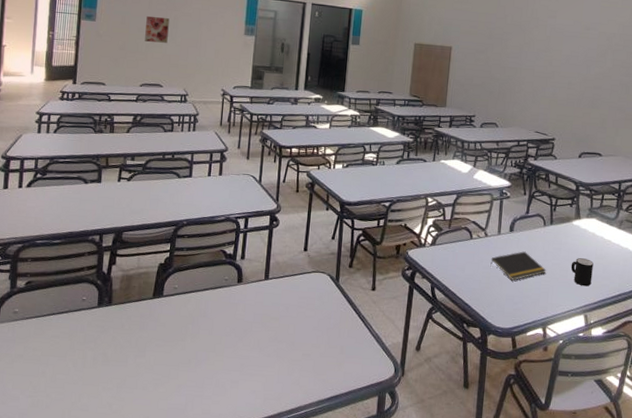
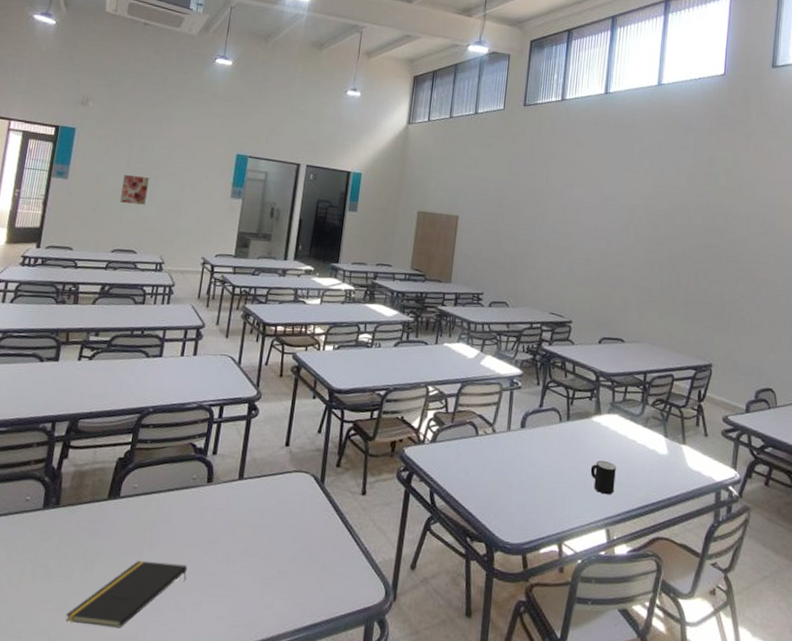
notepad: none [124,347,225,402] -> present [65,560,188,628]
notepad: present [490,251,547,281] -> none [498,451,563,486]

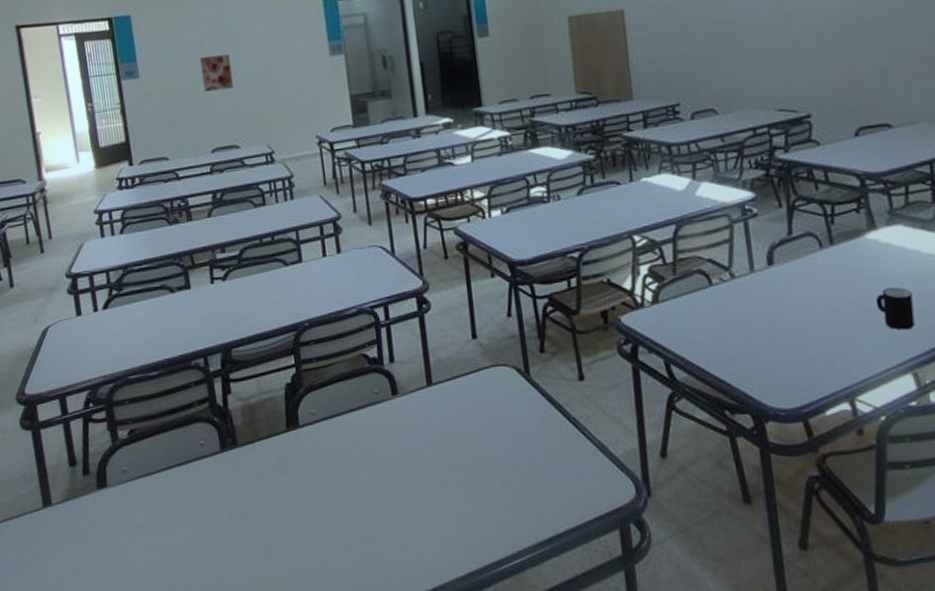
notepad: present [65,560,188,628] -> none [277,489,397,566]

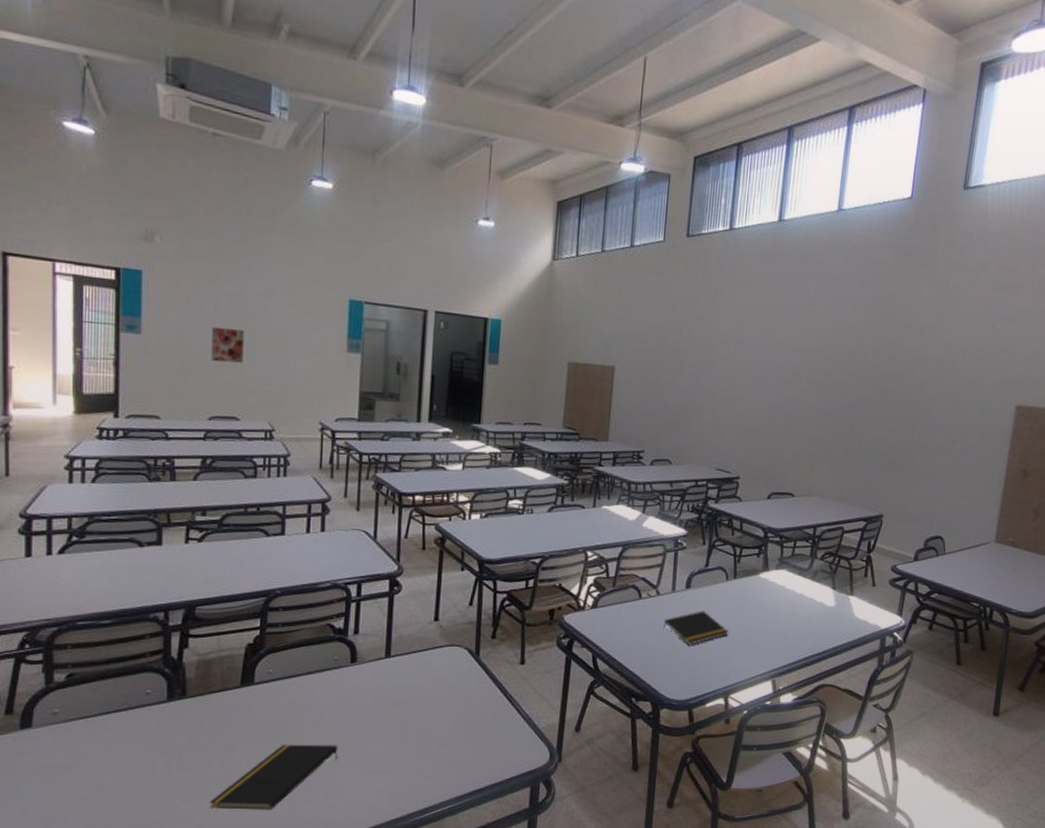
notepad: none [277,489,397,566] -> present [209,744,338,810]
notepad: none [747,291,838,337] -> present [663,611,729,645]
mug: present [875,287,915,330] -> none [757,616,783,648]

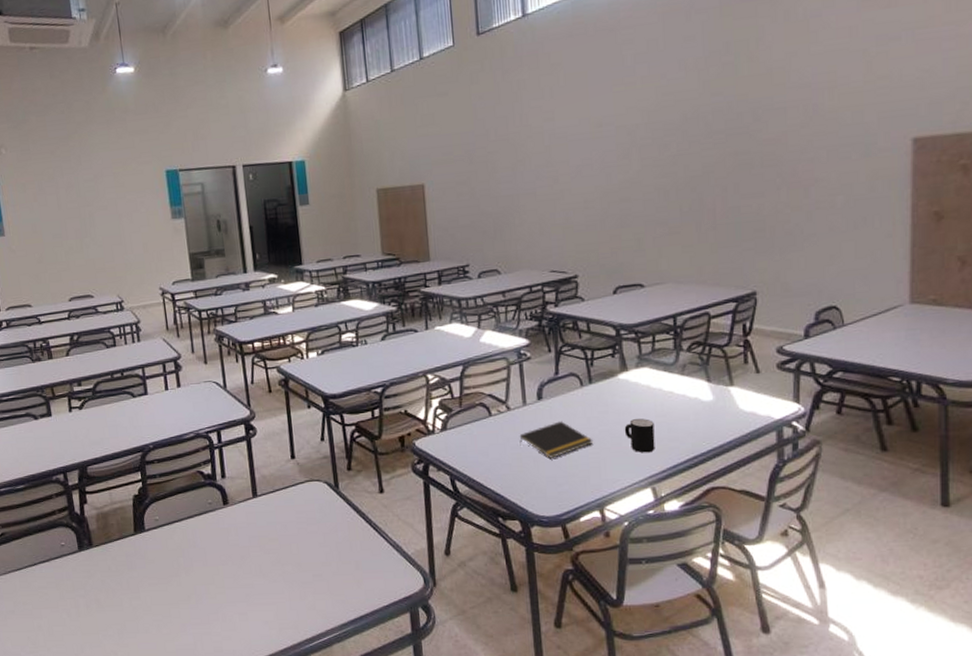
notepad: present [209,744,338,810] -> none [126,581,227,644]
wall art: present [211,328,244,363] -> none [58,216,88,249]
mug: none [757,616,783,648] -> present [624,418,655,453]

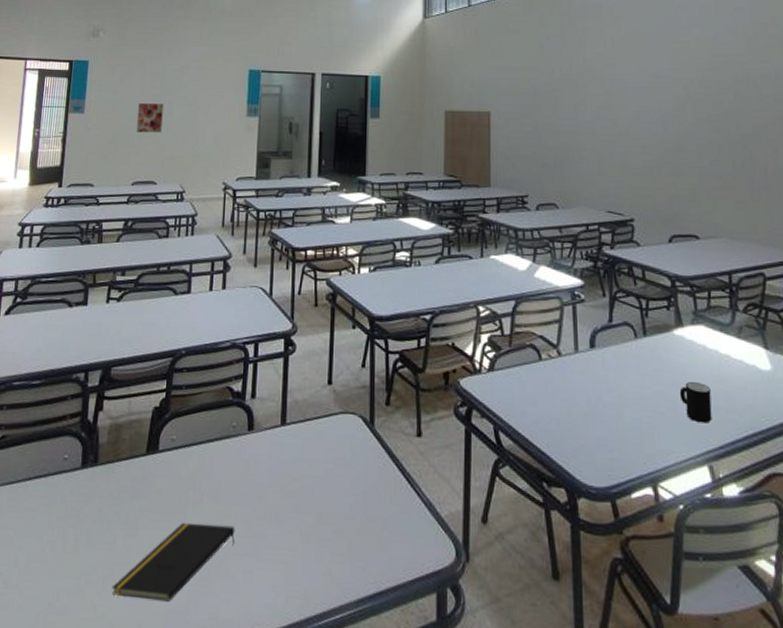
wall art: none [58,216,88,249] -> present [136,104,164,133]
notepad: none [126,581,227,644] -> present [111,522,235,602]
notepad: present [519,421,593,458] -> none [569,375,647,417]

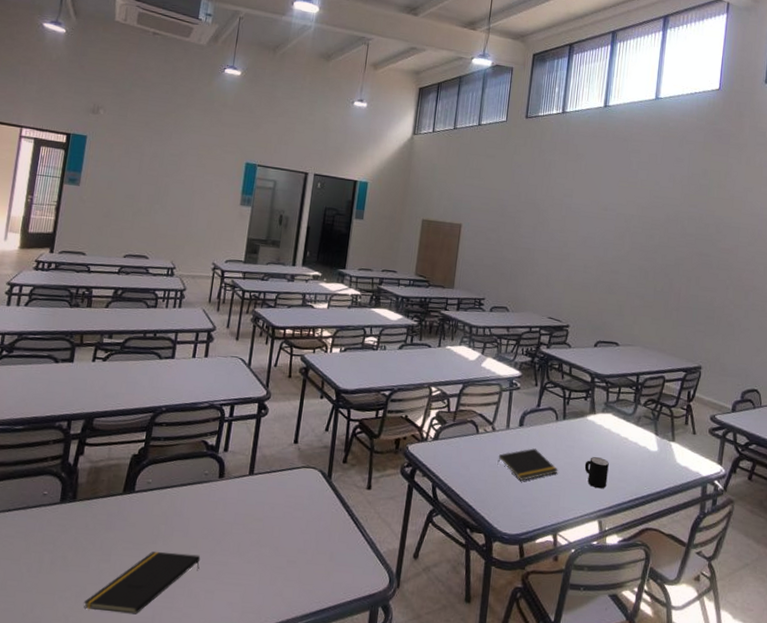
wall art: present [136,104,164,133] -> none [132,182,160,212]
notepad: none [569,375,647,417] -> present [497,448,559,481]

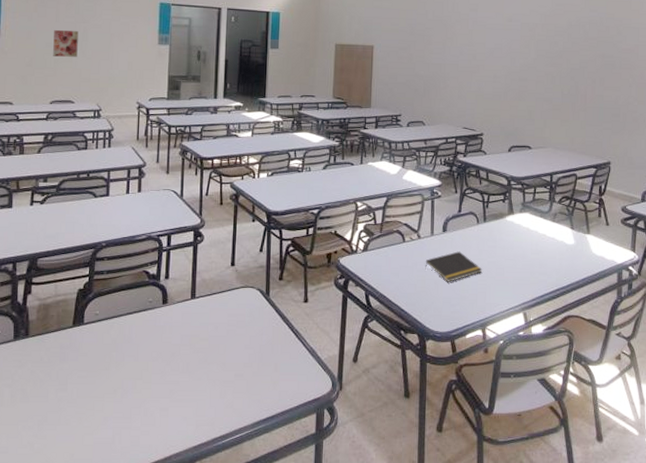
notepad: present [83,551,201,615] -> none [46,376,153,436]
wall art: none [132,182,160,212] -> present [53,30,78,57]
mug: present [584,457,609,489] -> none [507,254,530,283]

